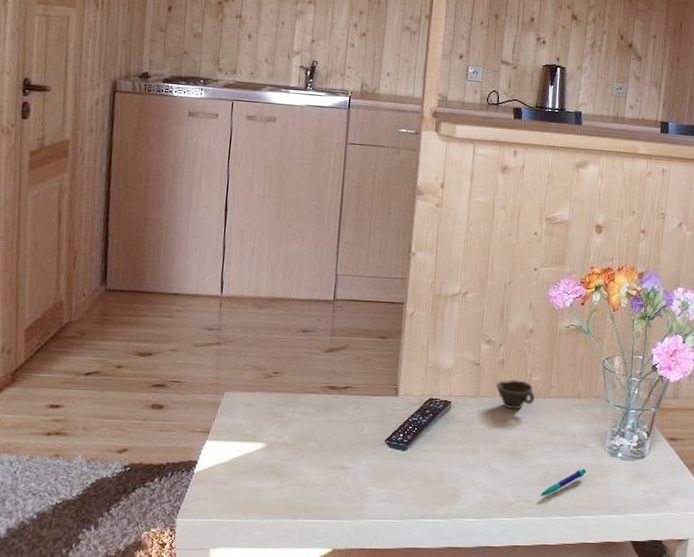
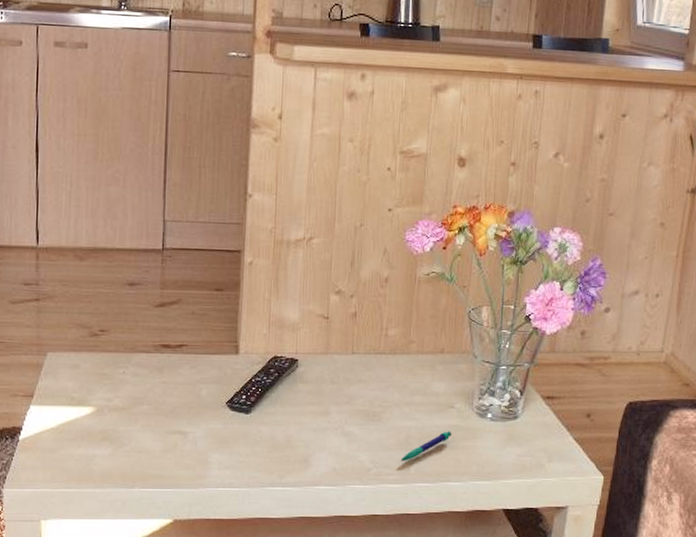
cup: present [495,379,536,410] -> none [347,333,393,368]

